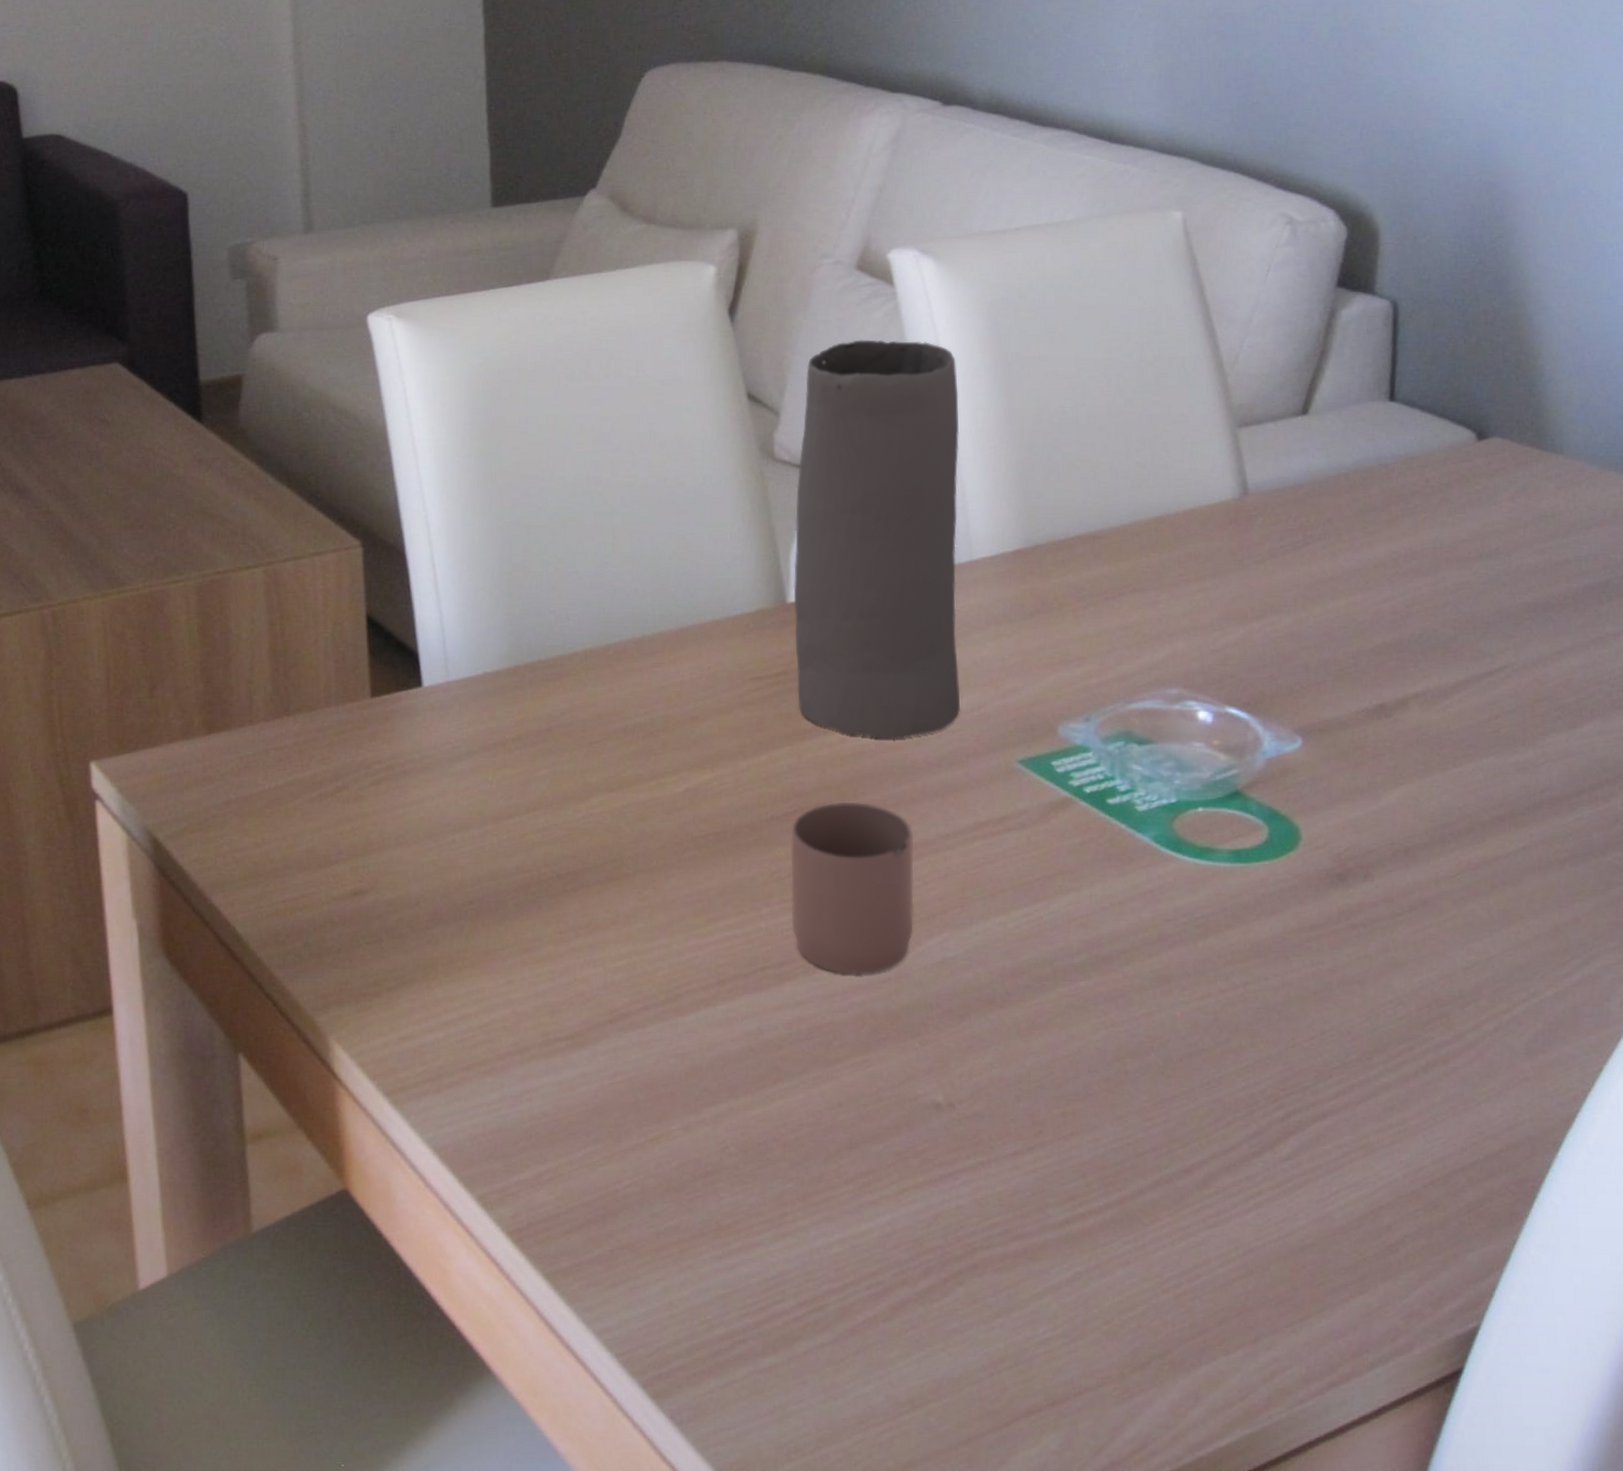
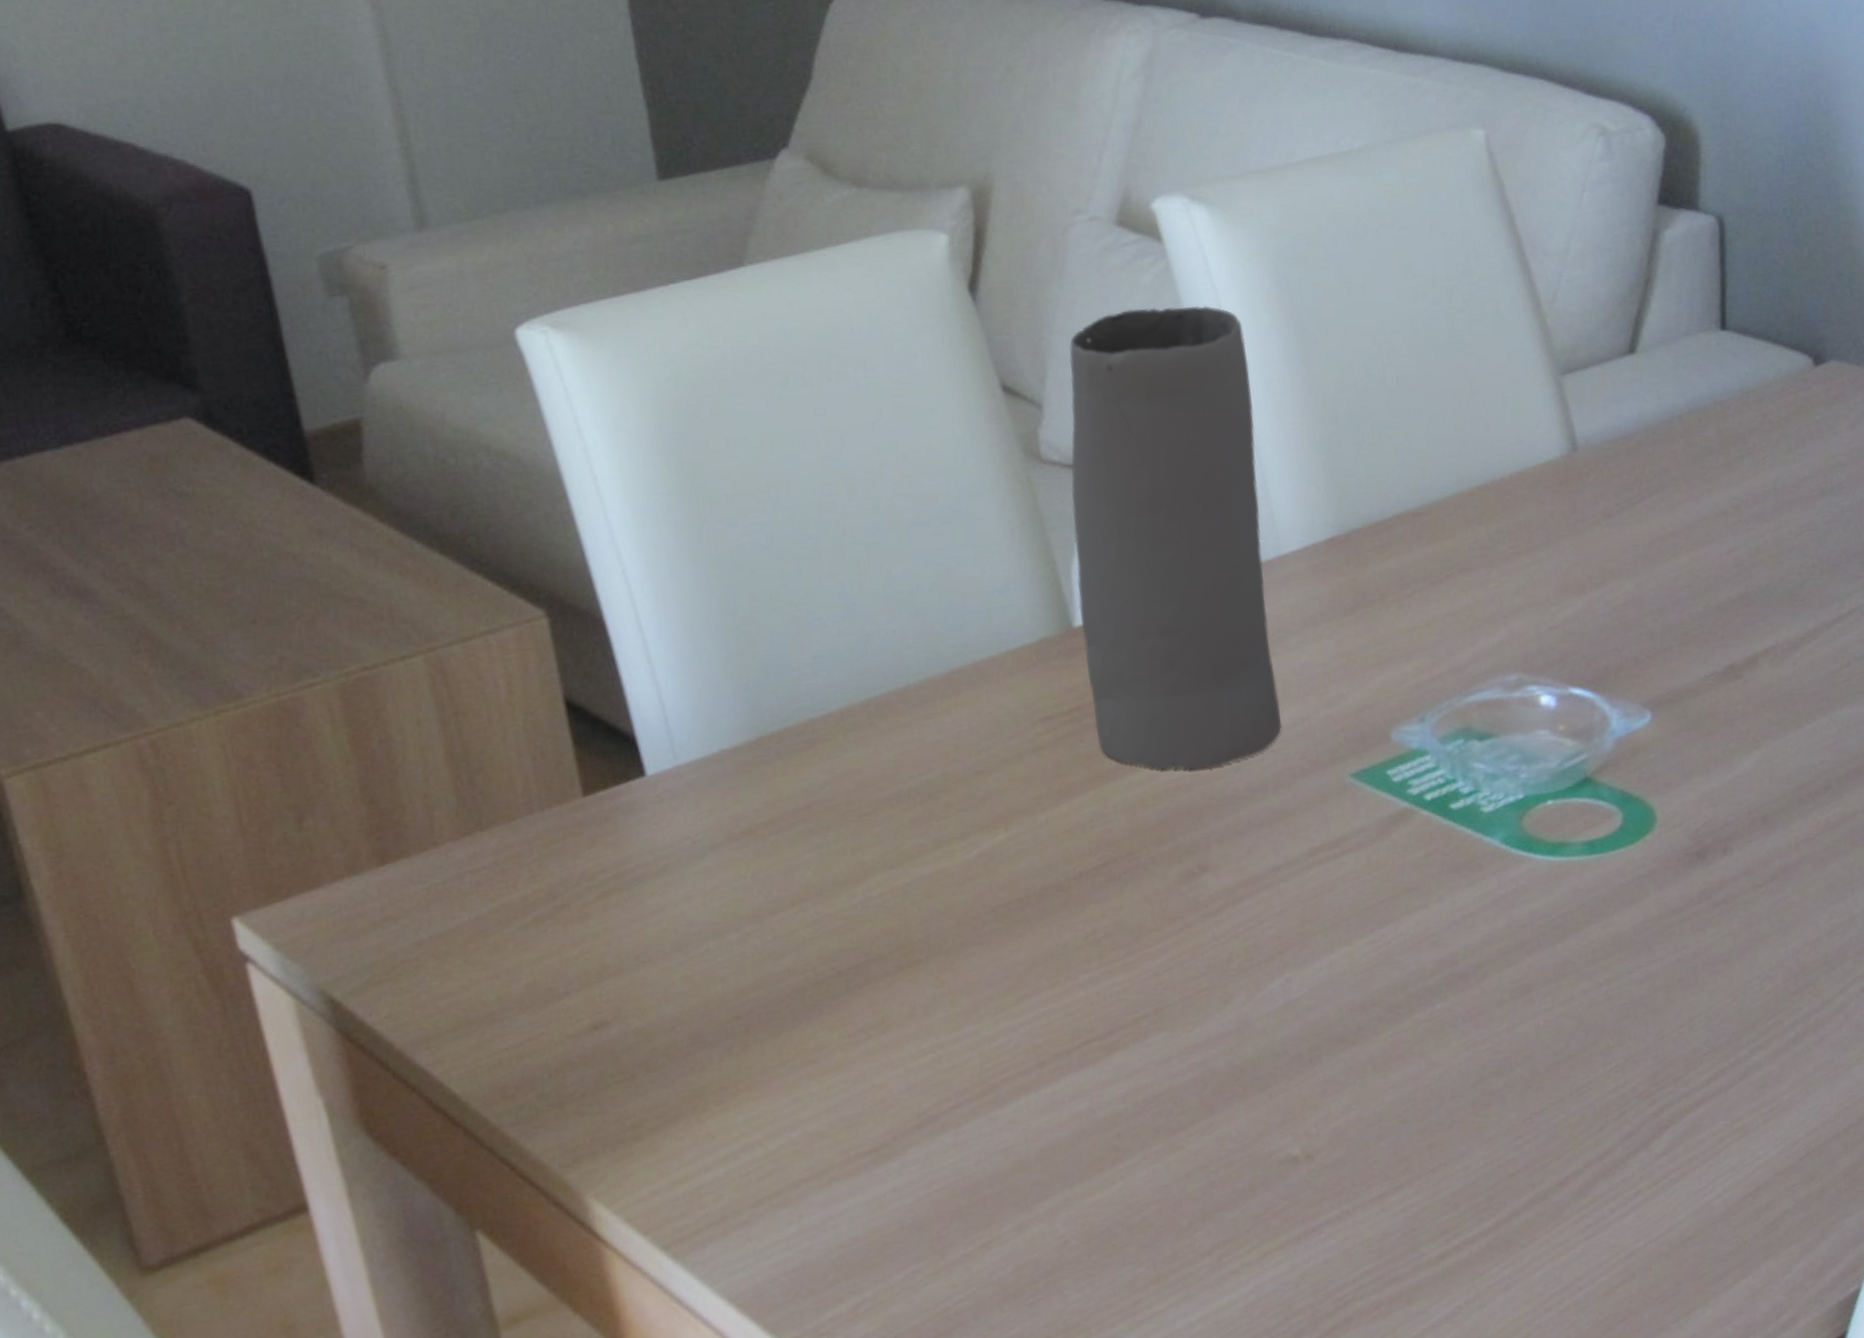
cup: present [790,801,915,975] -> none [1103,843,1252,1035]

